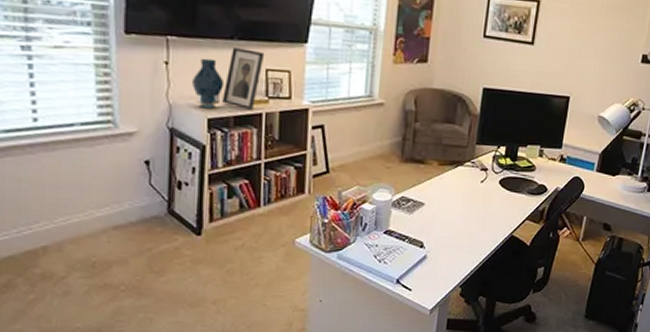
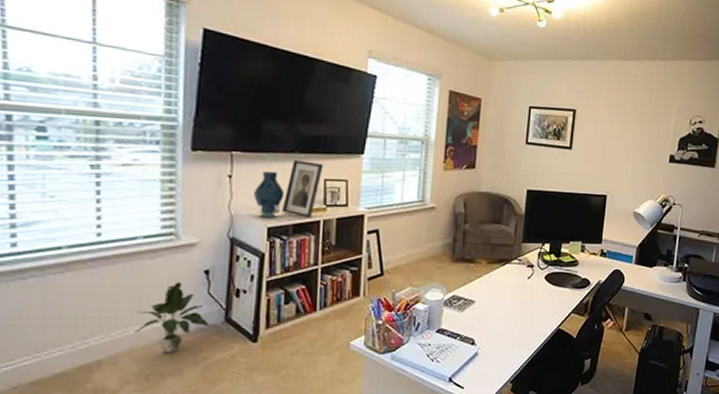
potted plant: none [77,171,152,243] -> present [134,281,209,354]

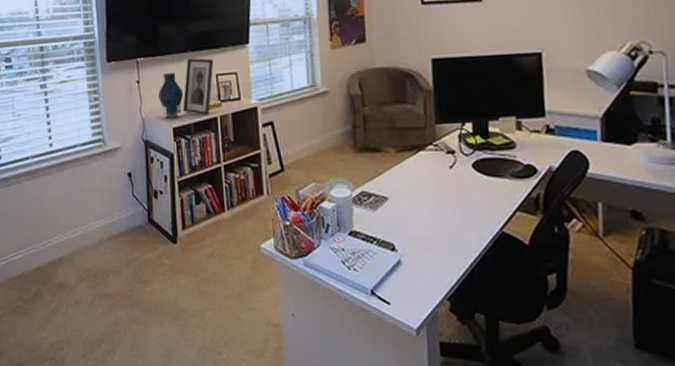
potted plant: present [134,281,209,354] -> none [82,184,136,253]

